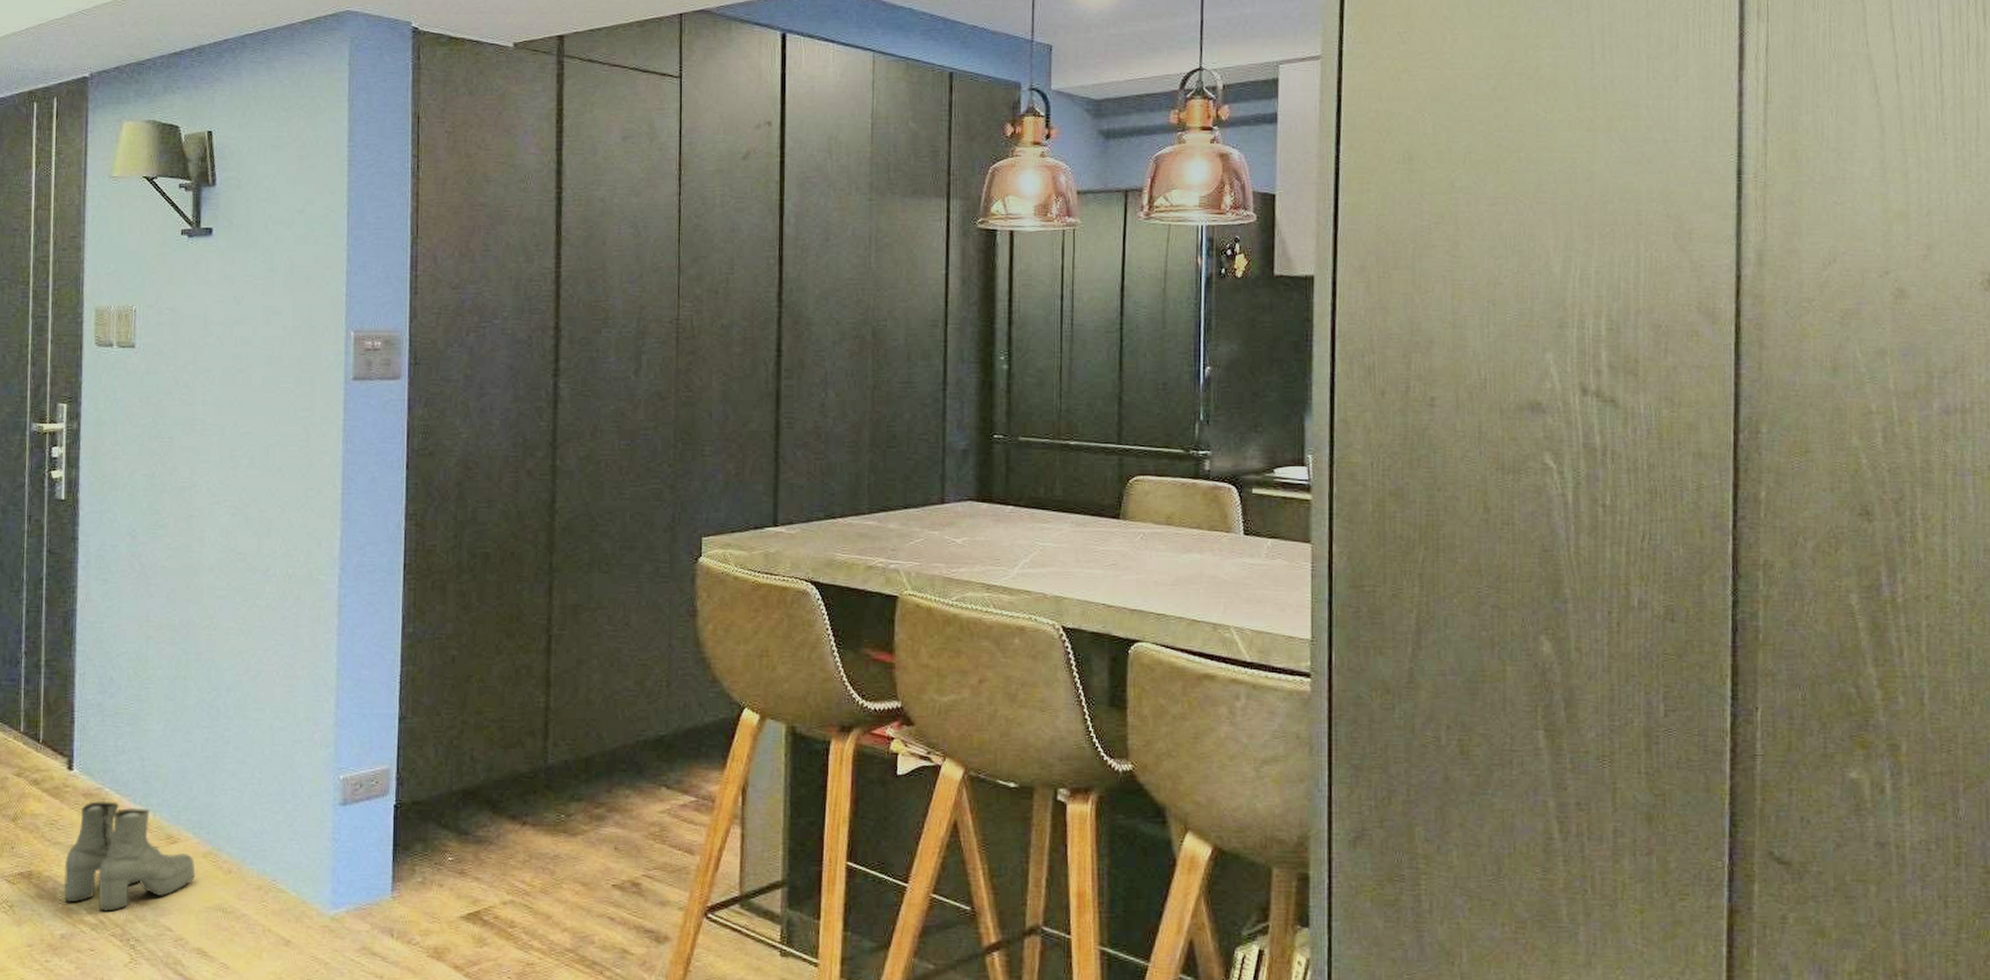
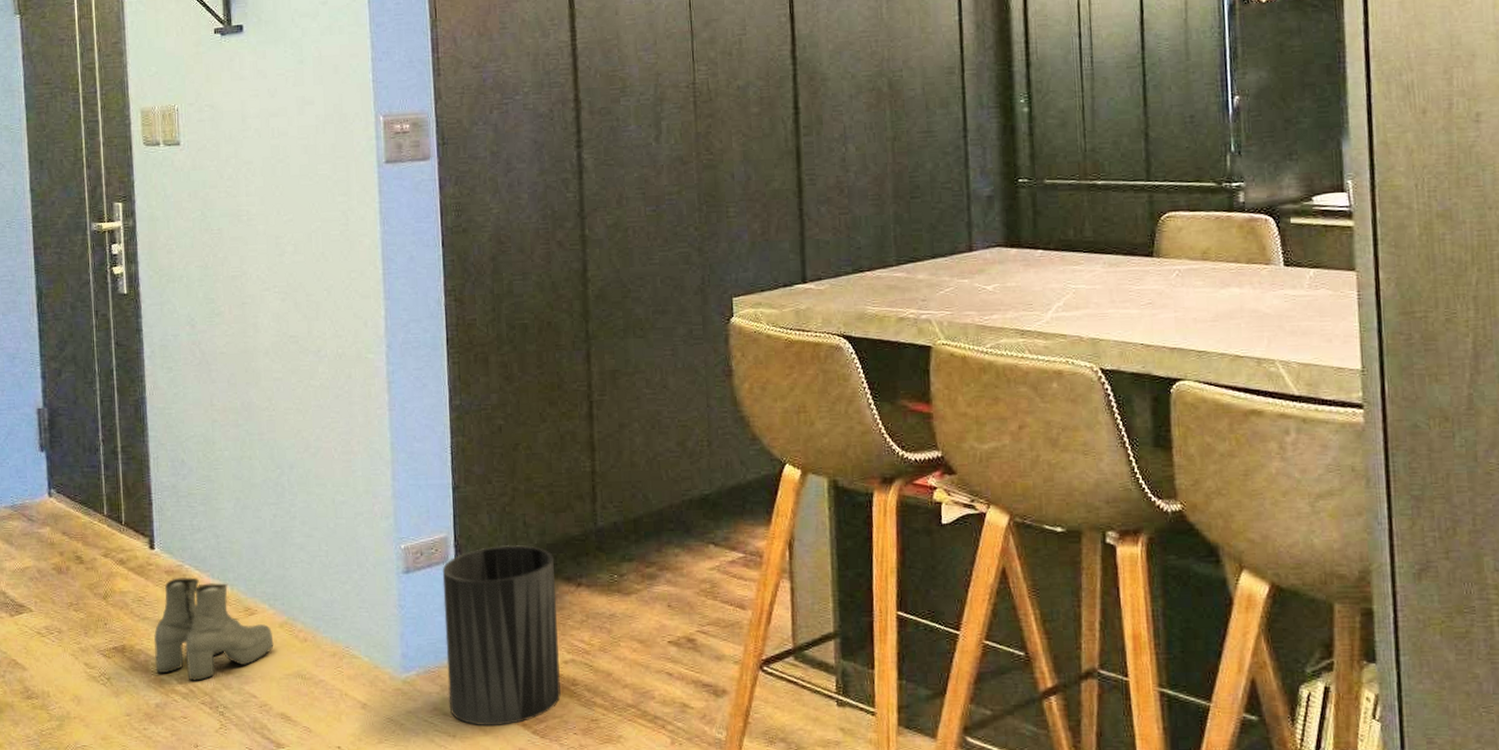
trash can: none [378,779,499,968] -> present [442,544,562,727]

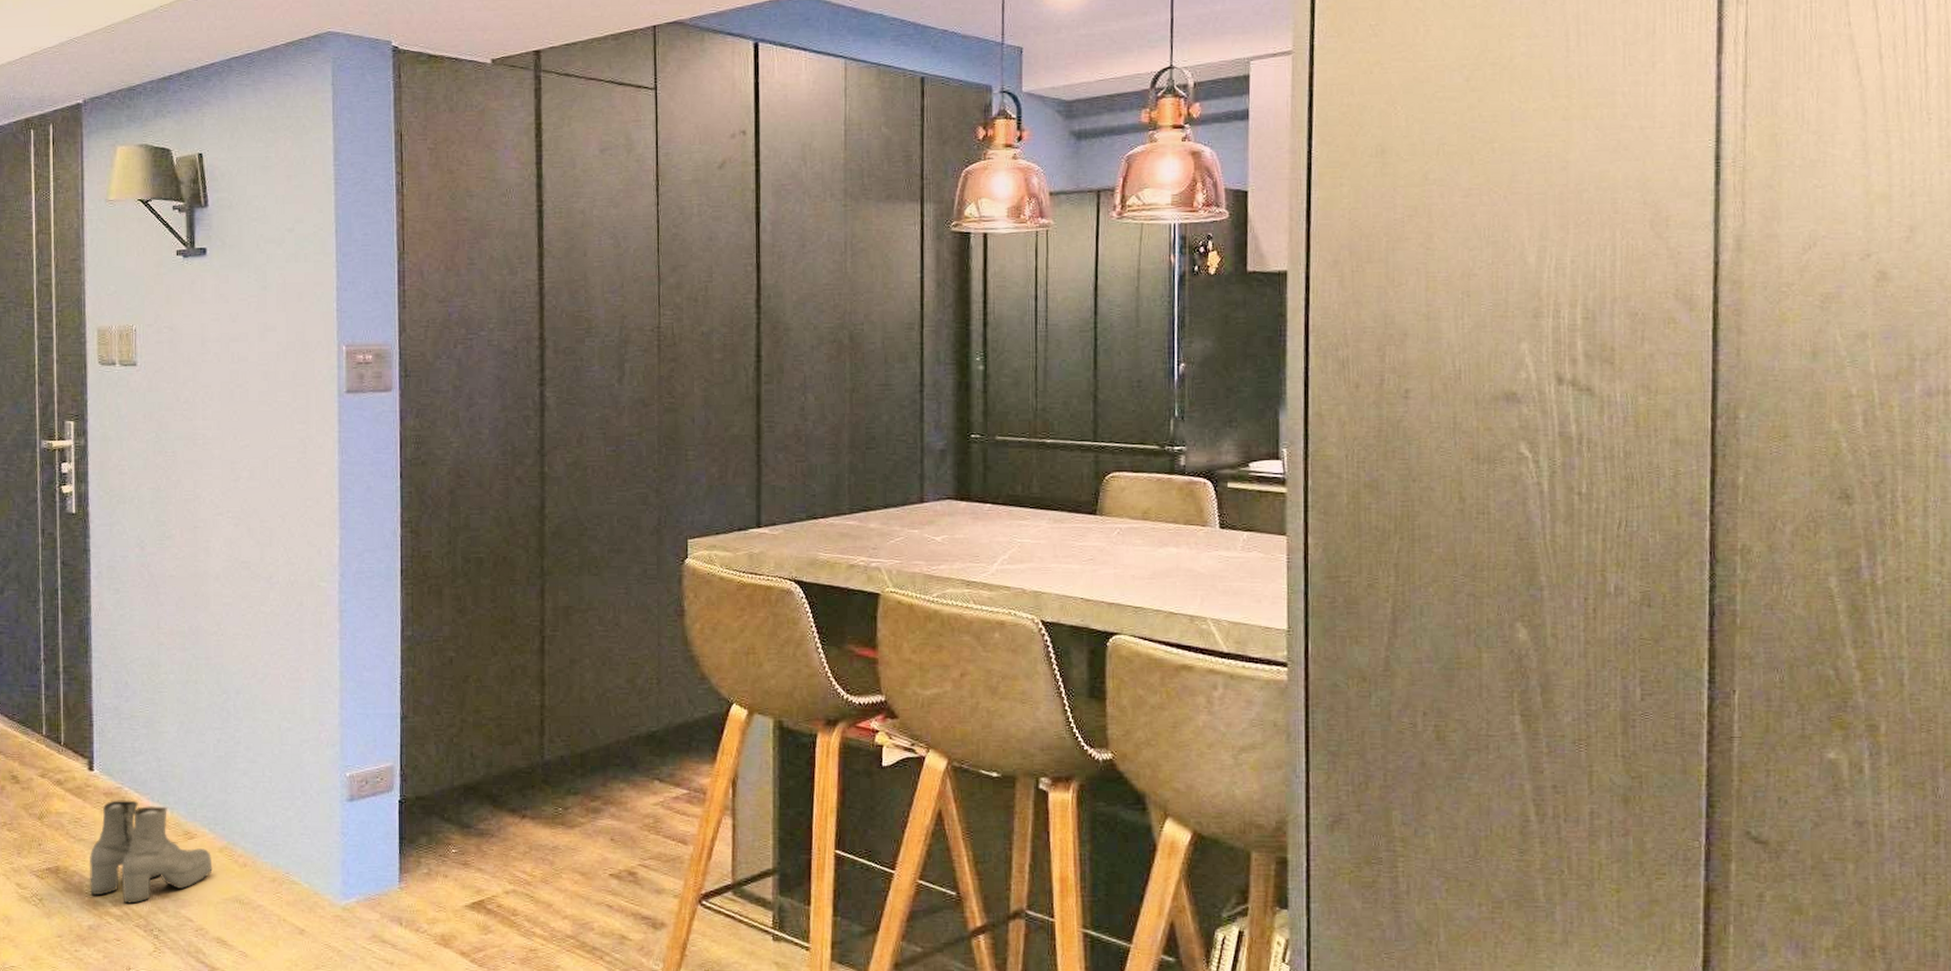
trash can: present [442,544,562,727] -> none [387,775,502,954]

